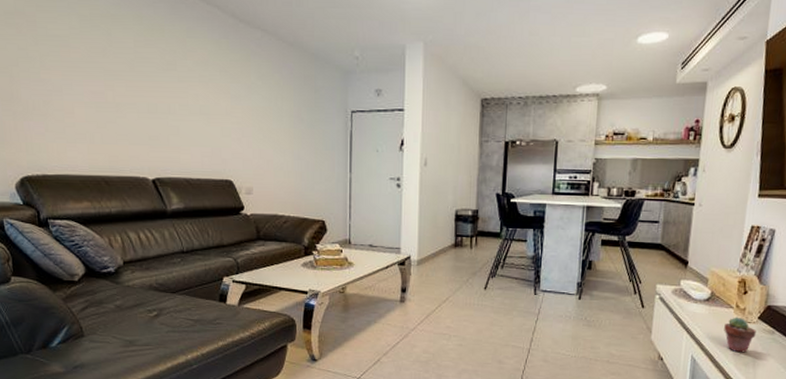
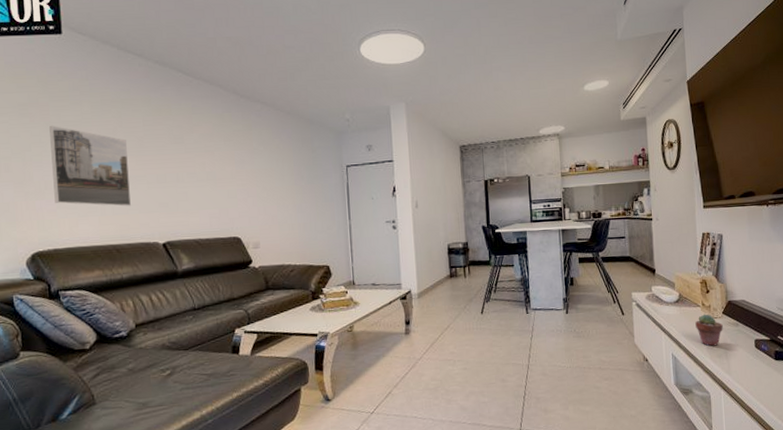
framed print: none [37,38,121,136] -> present [49,125,132,206]

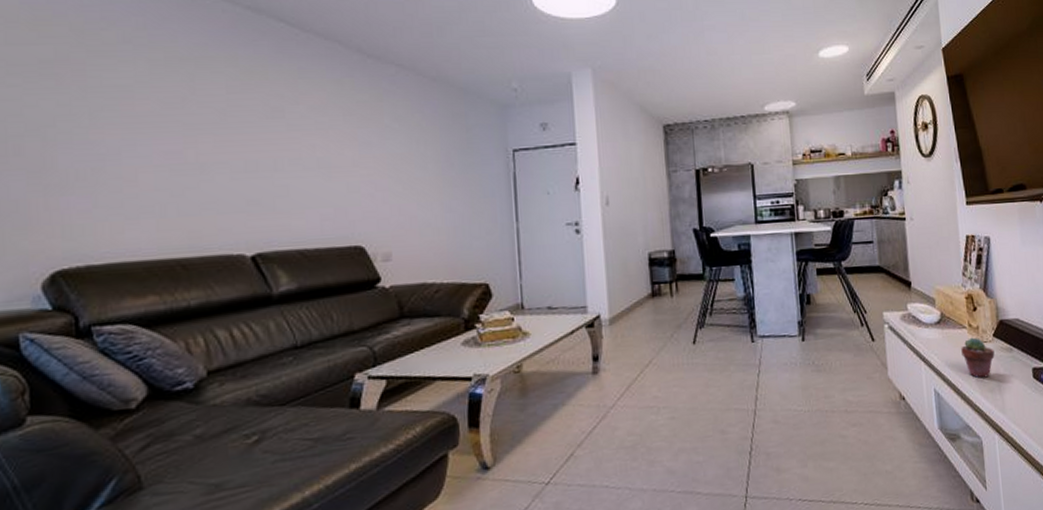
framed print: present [49,125,132,206] -> none [85,90,206,205]

